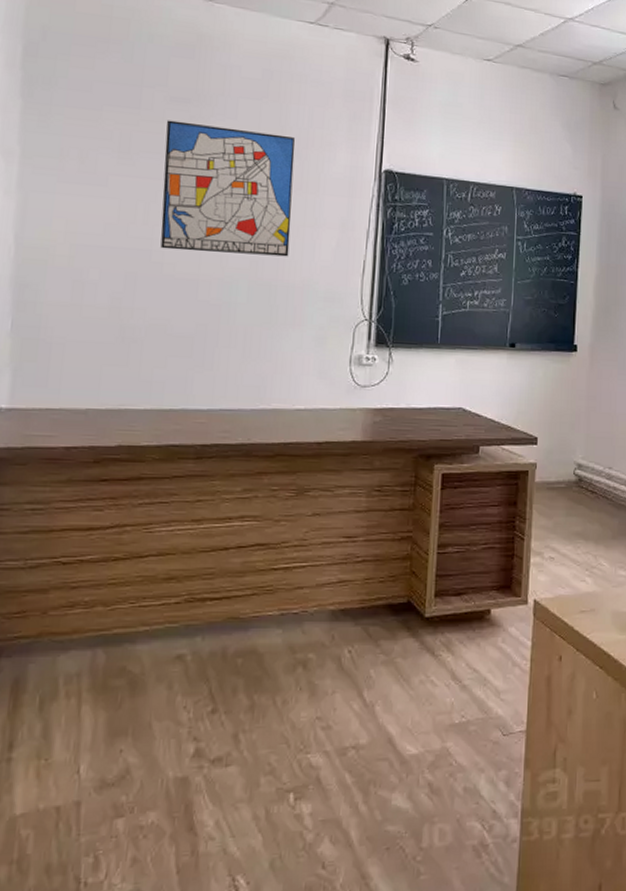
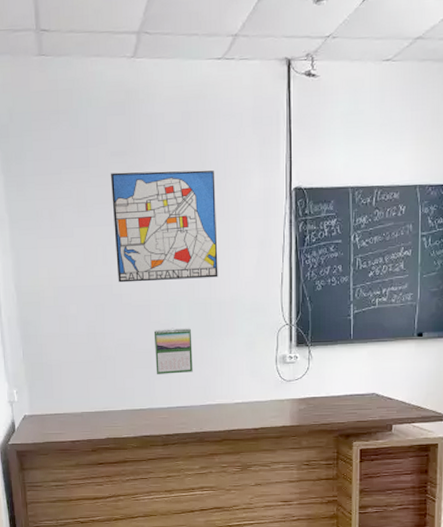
calendar: none [197,310,249,368] -> present [153,327,193,374]

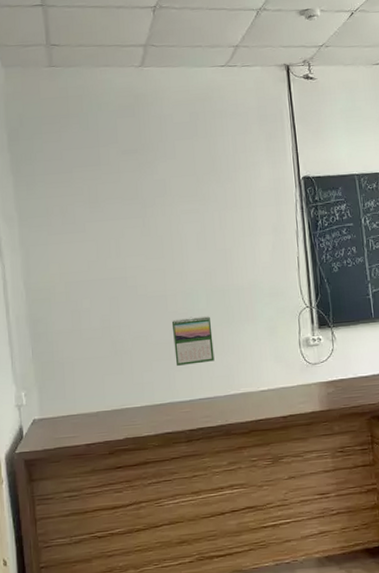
wall art: present [111,170,218,283] -> none [122,164,235,275]

